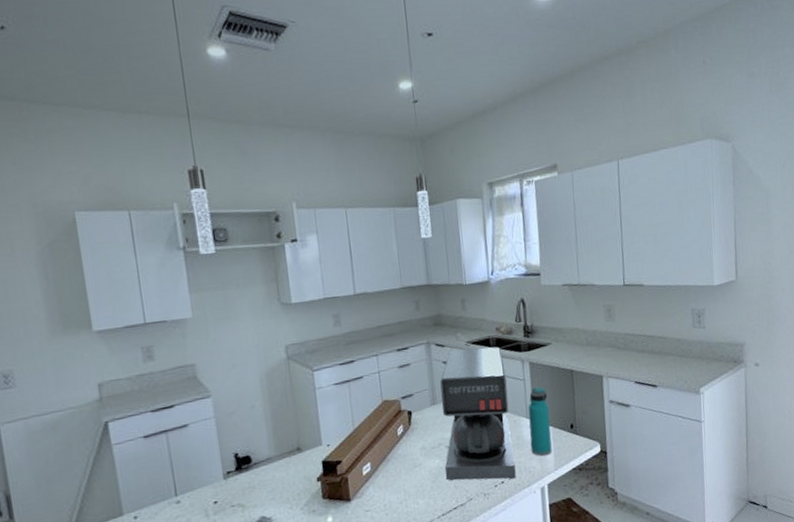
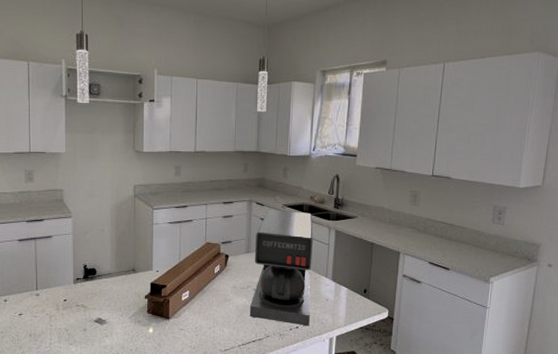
water bottle: present [528,386,552,456] -> none [326,252,347,312]

